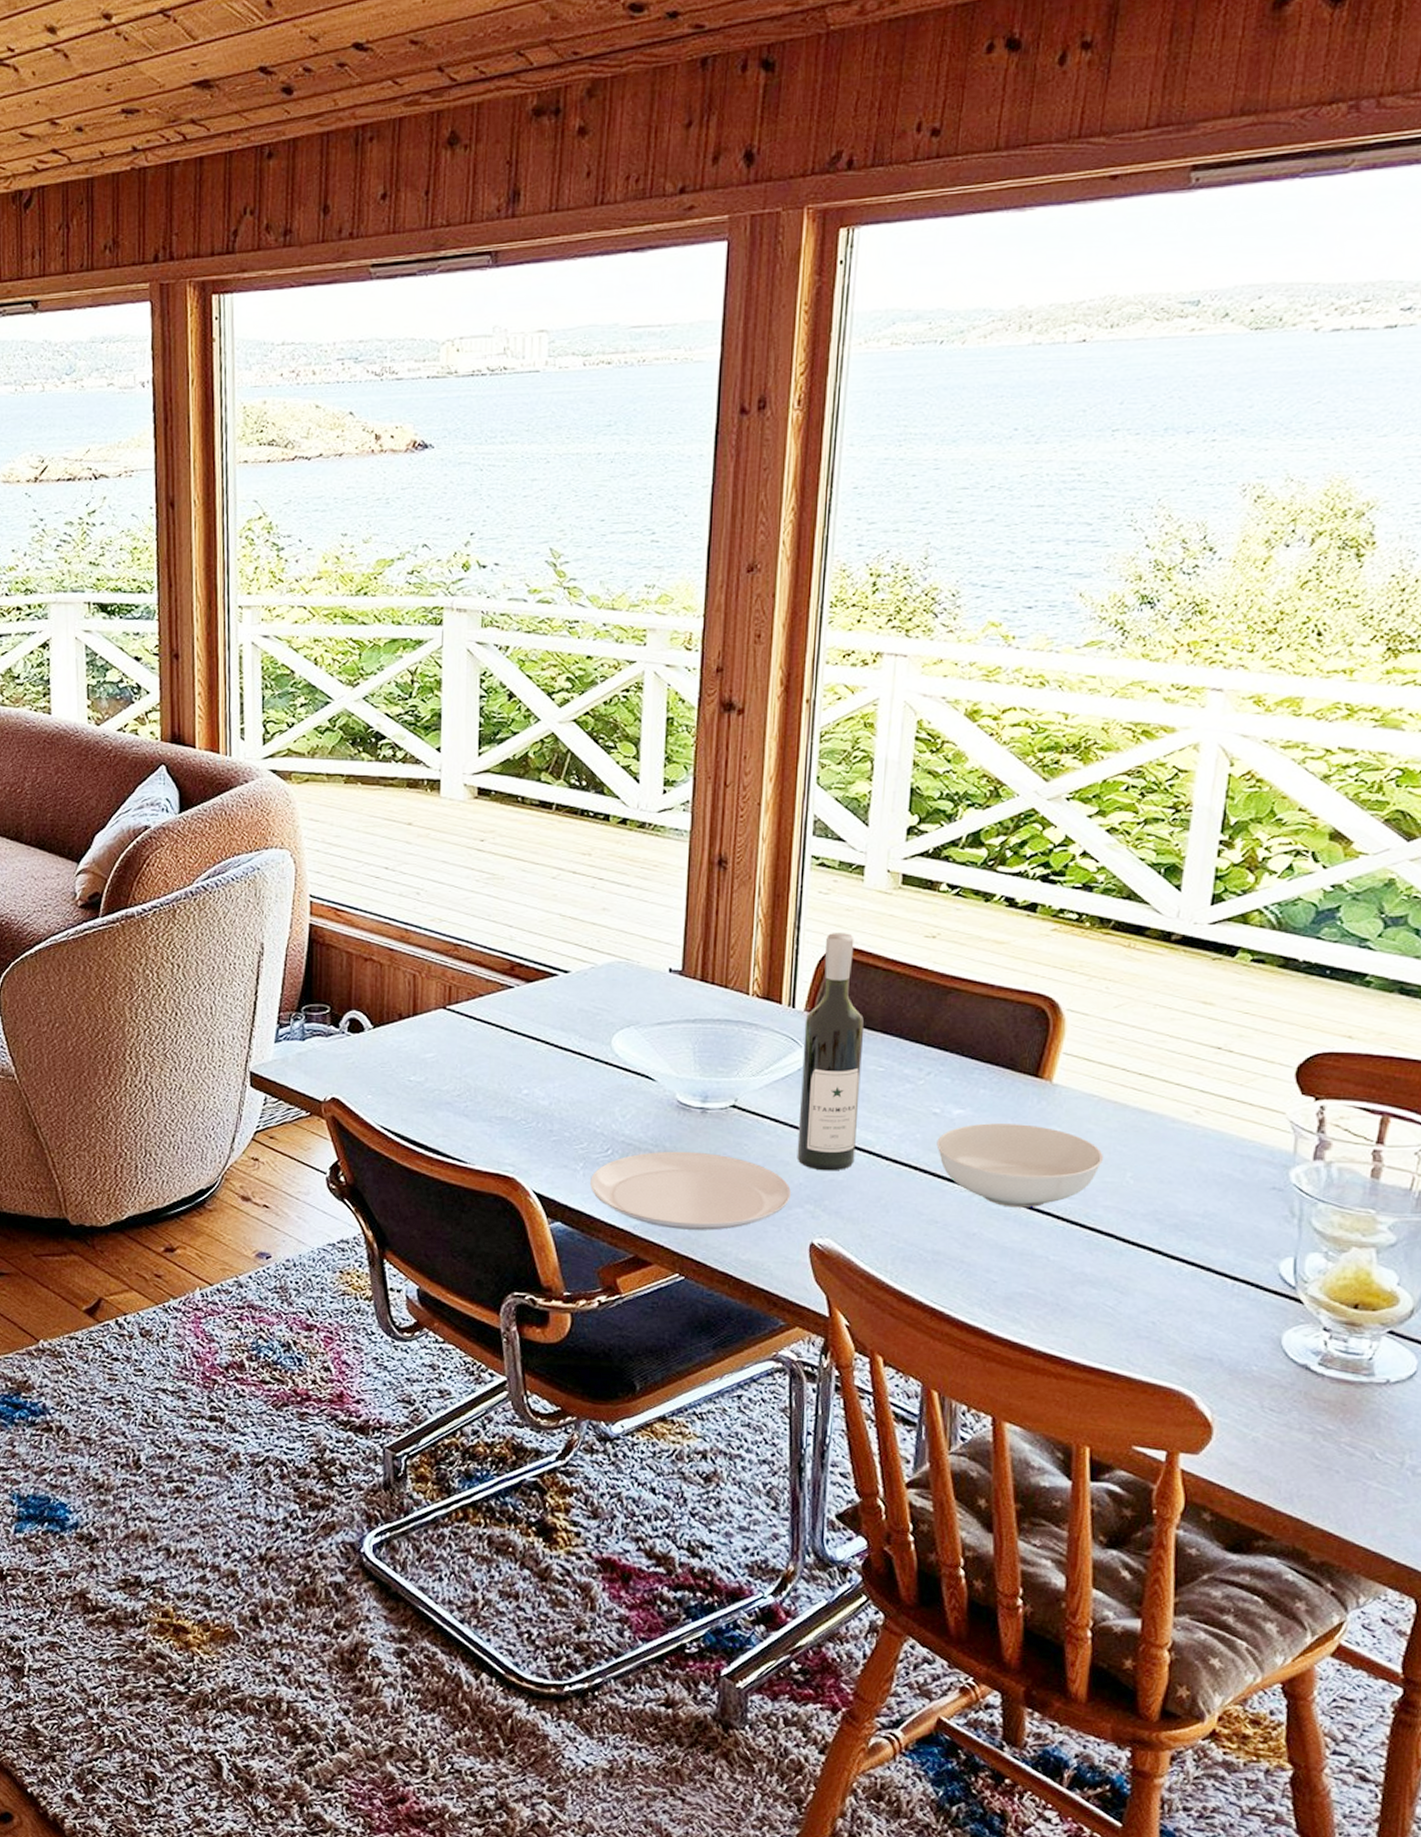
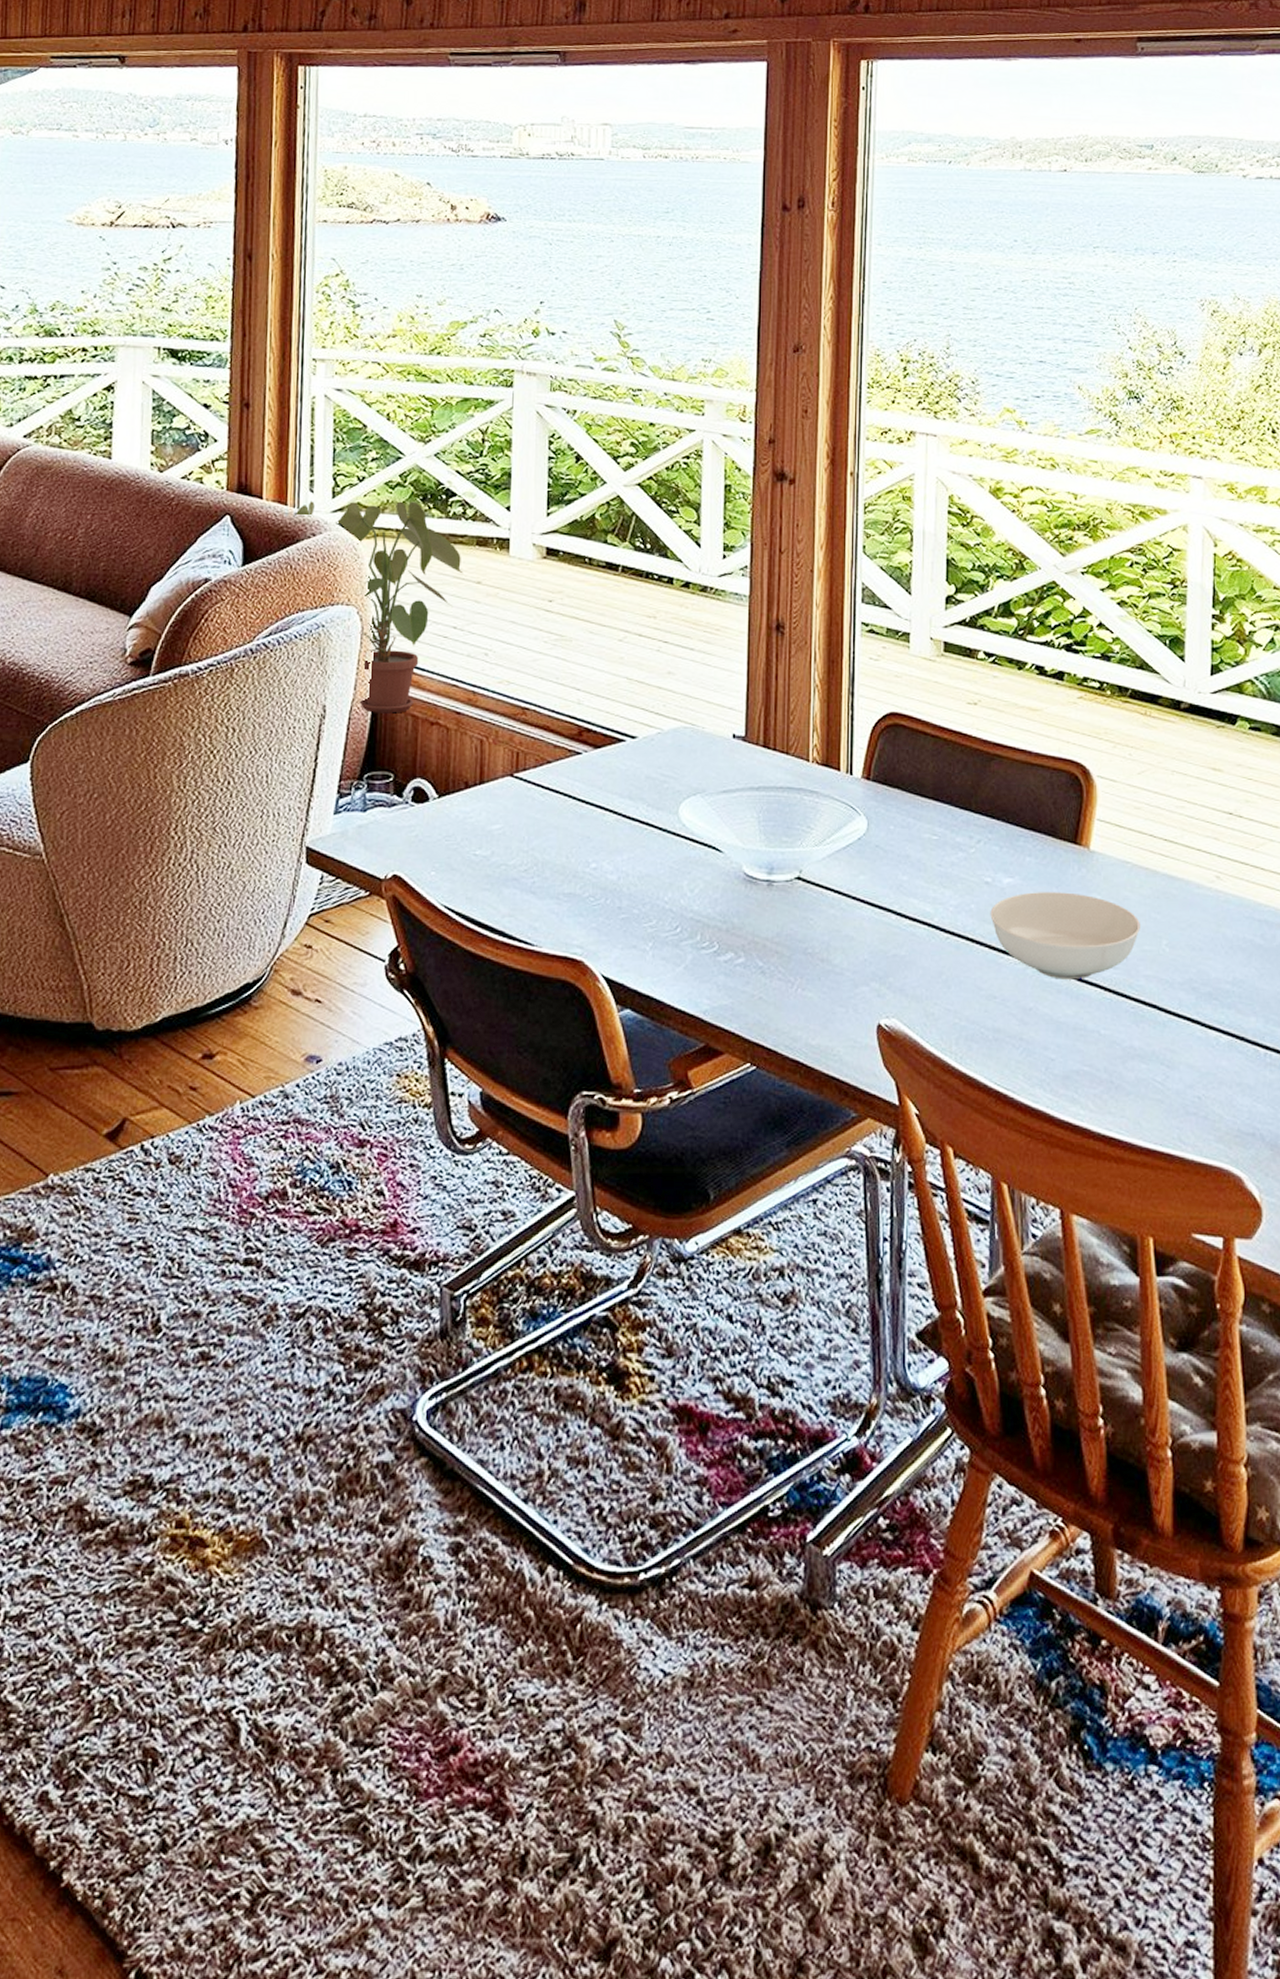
house plant: none [226,746,394,950] -> present [293,501,463,714]
plate: present [590,1151,791,1230] -> none [660,927,856,1013]
bottle: present [797,933,865,1171] -> none [861,699,918,946]

